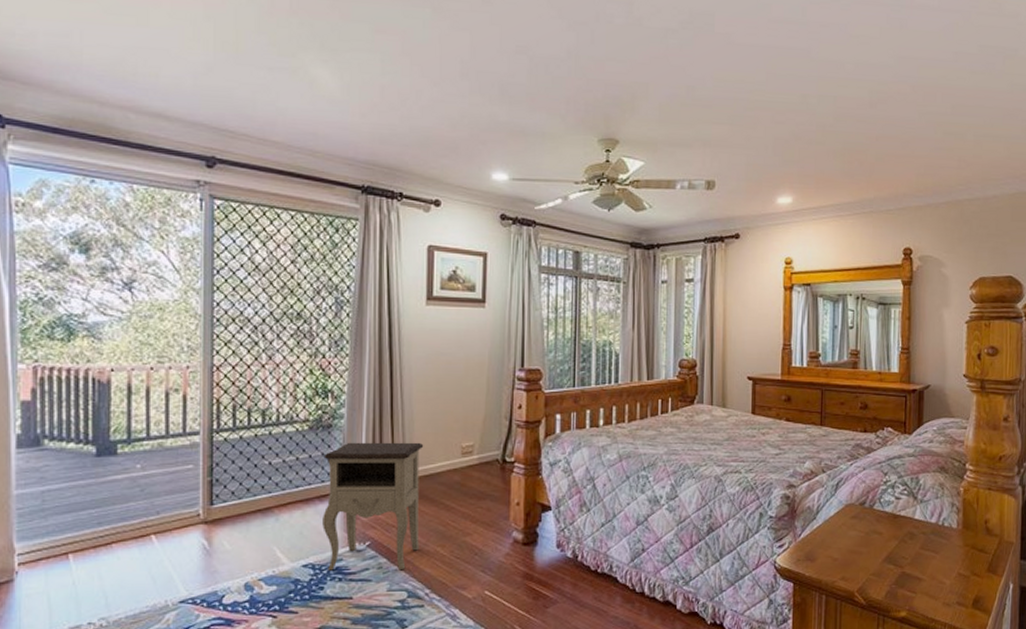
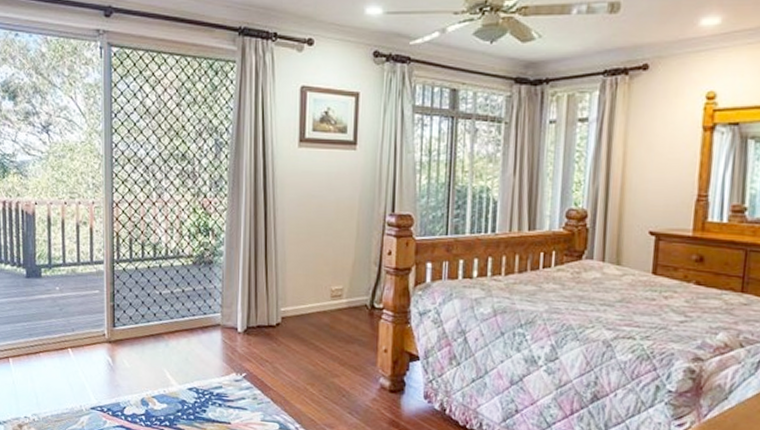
nightstand: present [322,442,424,571] -> none [205,278,295,404]

